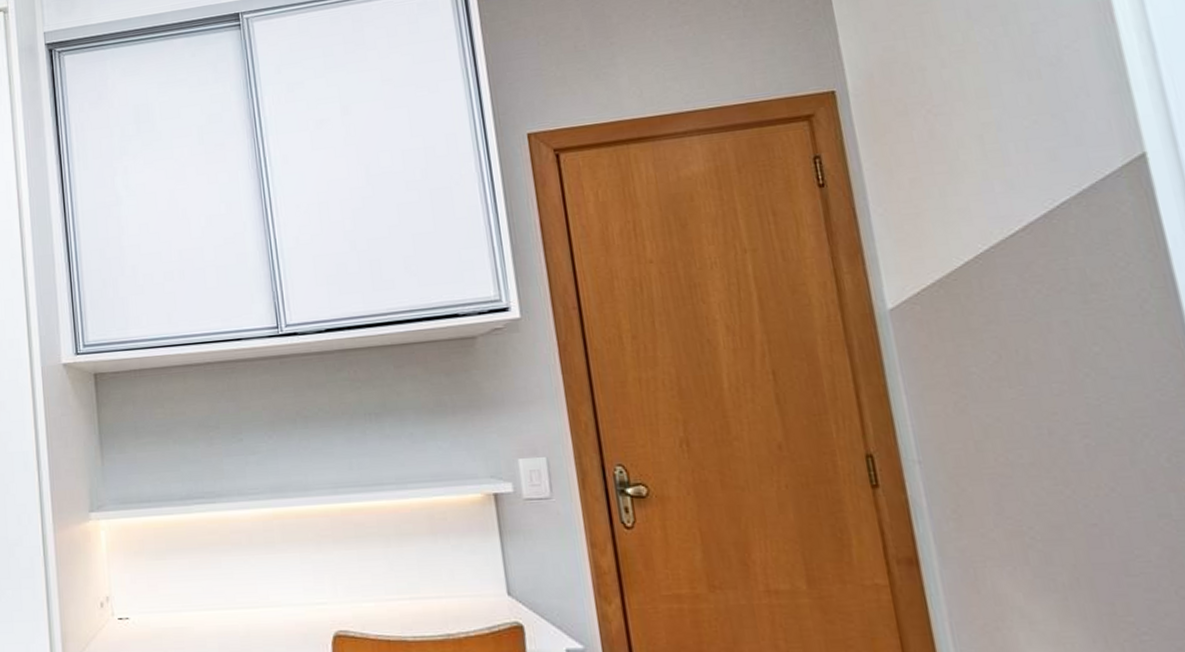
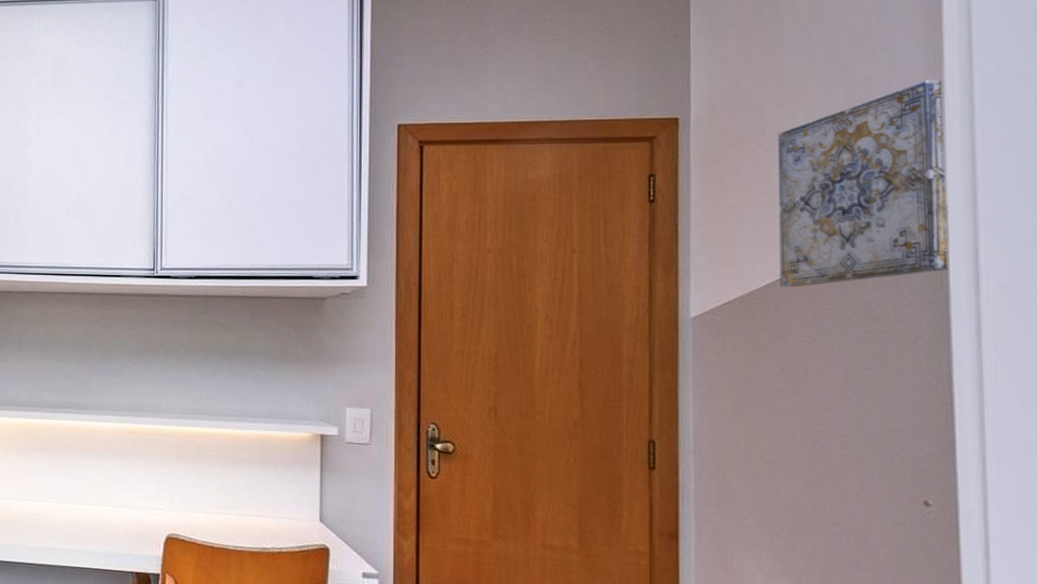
wall art: none [946,16,1163,263] -> present [778,79,950,287]

